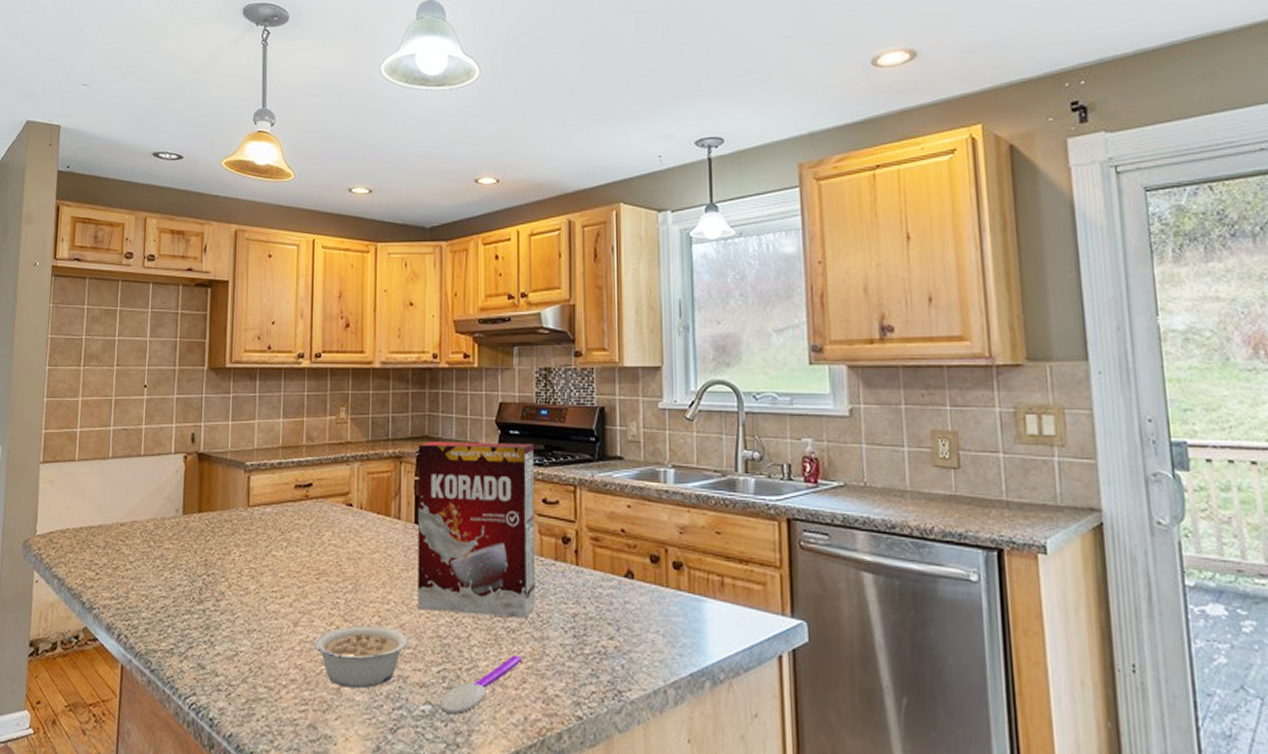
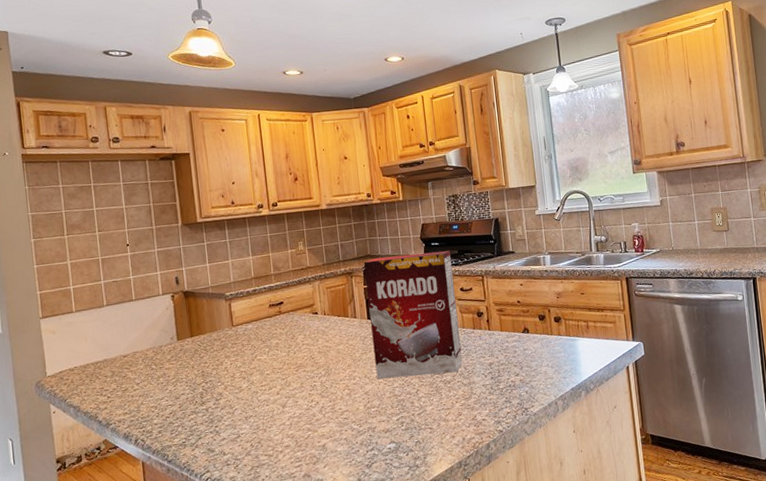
legume: present [315,625,408,689] -> none [301,396,373,444]
spoon: present [440,656,522,713] -> none [401,398,457,446]

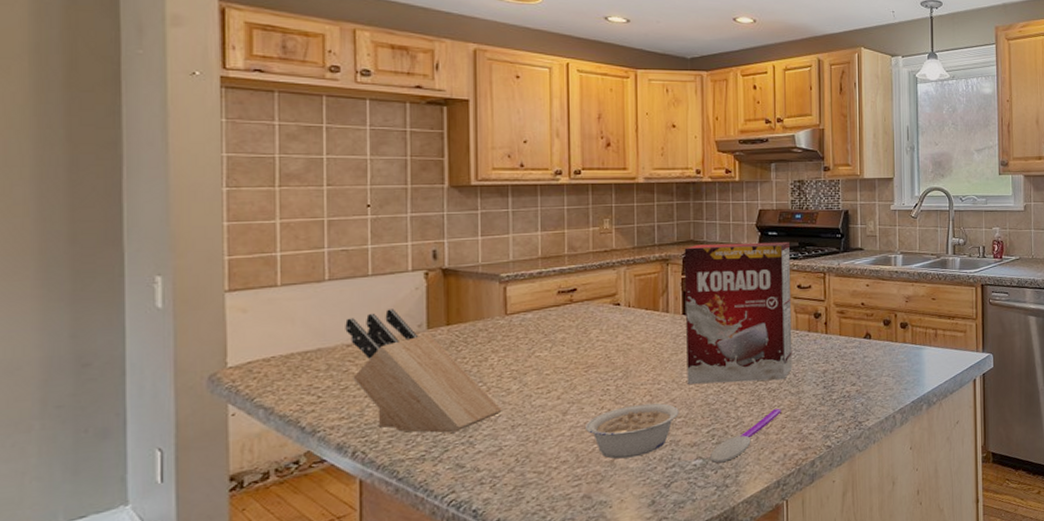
knife block: none [121,326,237,424] -> present [345,309,502,433]
legume: none [301,396,373,444] -> present [586,403,679,459]
spoon: none [401,398,457,446] -> present [710,409,781,462]

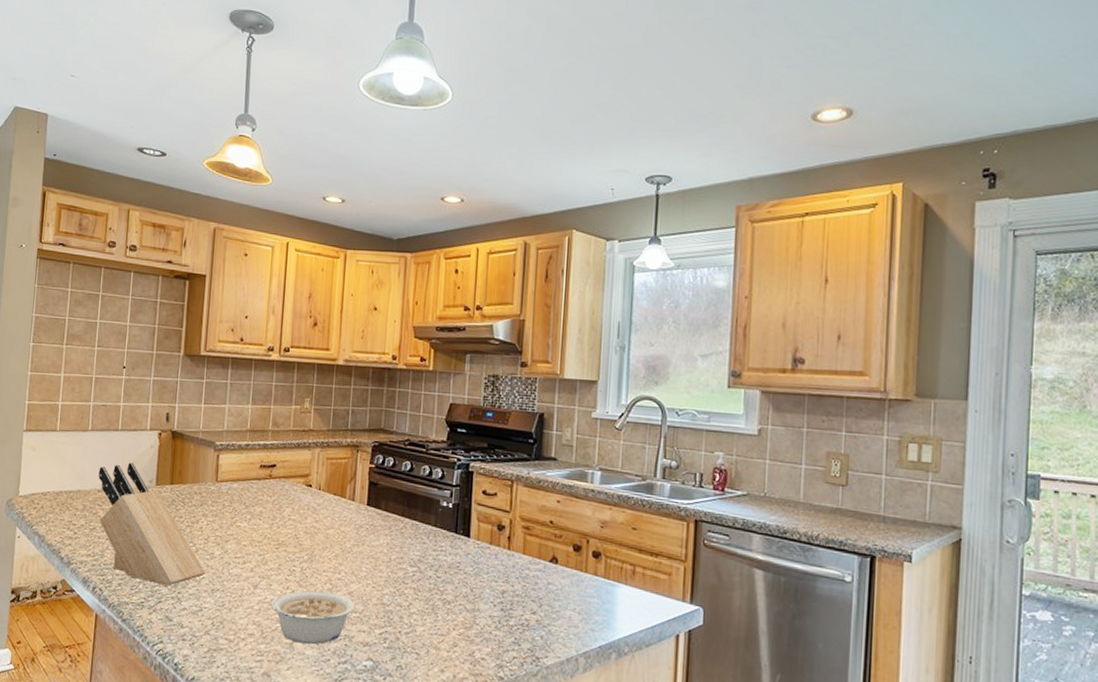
cereal box: present [684,241,793,385] -> none [365,434,478,593]
spoon: present [710,409,781,462] -> none [380,623,455,669]

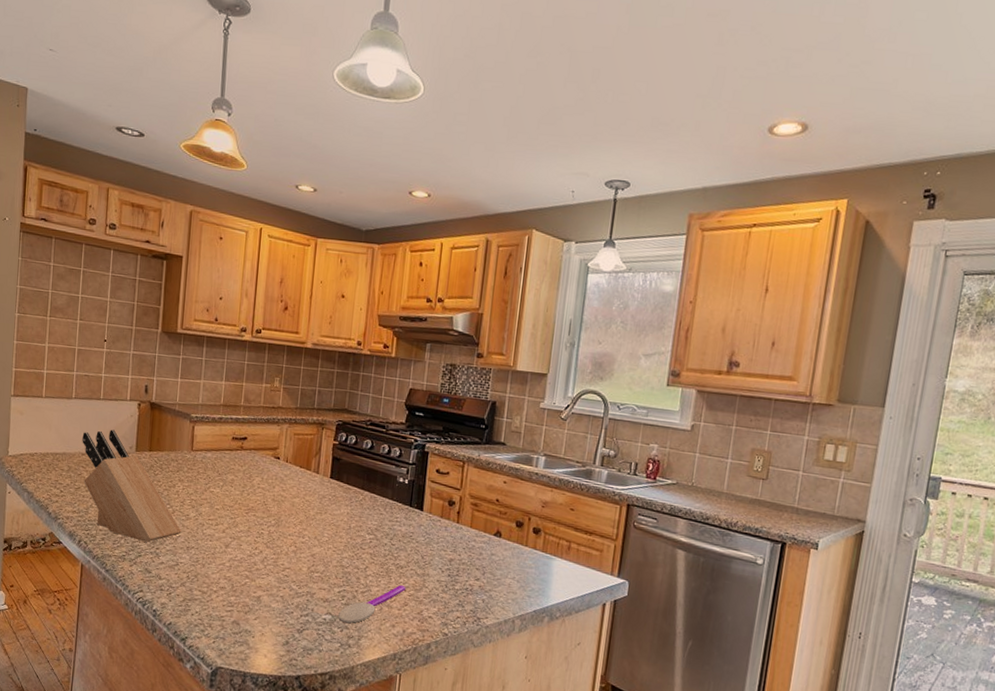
legume: present [272,591,355,645] -> none [241,551,317,599]
spoon: none [380,623,455,669] -> present [338,585,406,623]

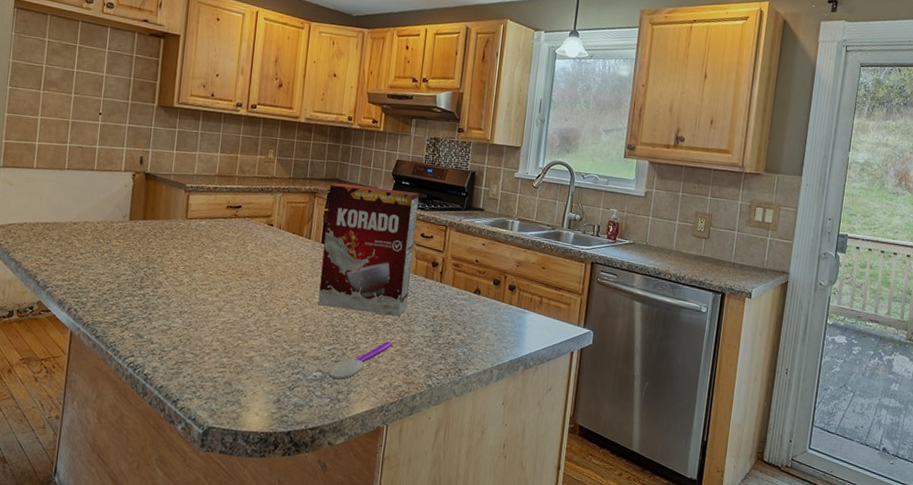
knife block: present [82,429,182,542] -> none [74,199,175,308]
cereal box: none [327,414,434,559] -> present [318,183,419,317]

